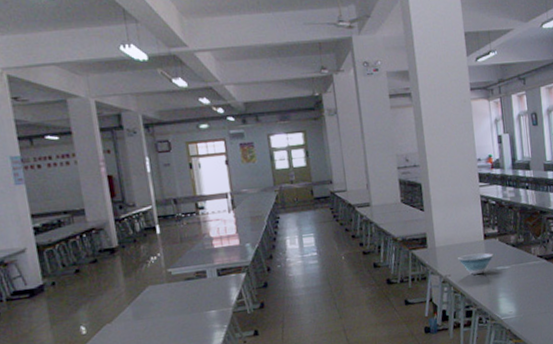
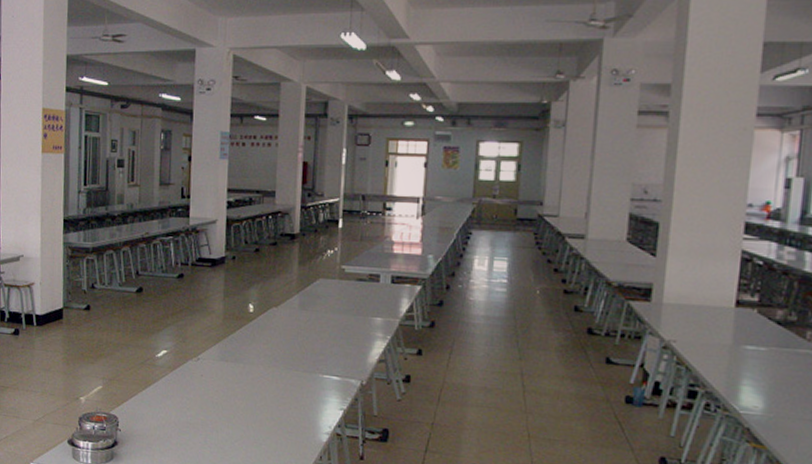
bowl: present [458,253,494,275] -> none [691,320,746,348]

